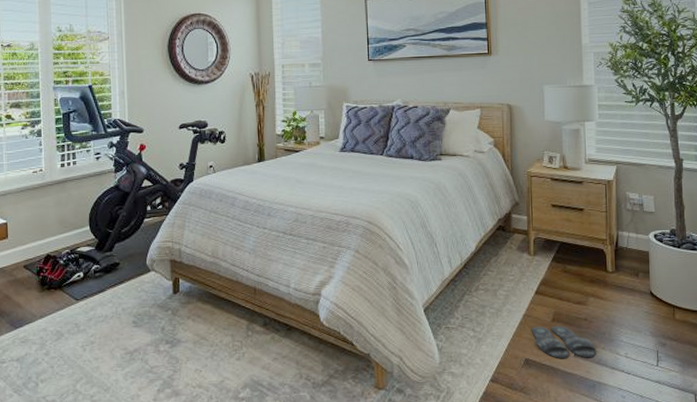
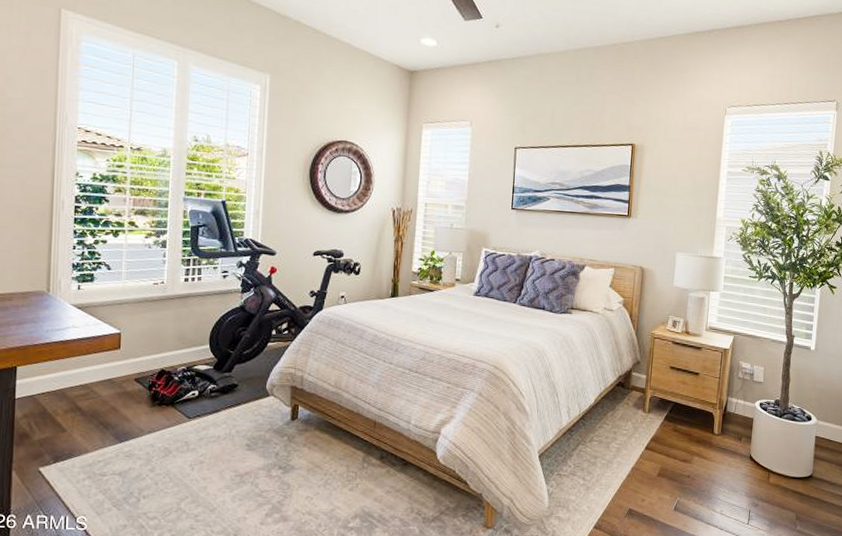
slippers: present [531,325,595,359] -> none [637,479,694,513]

